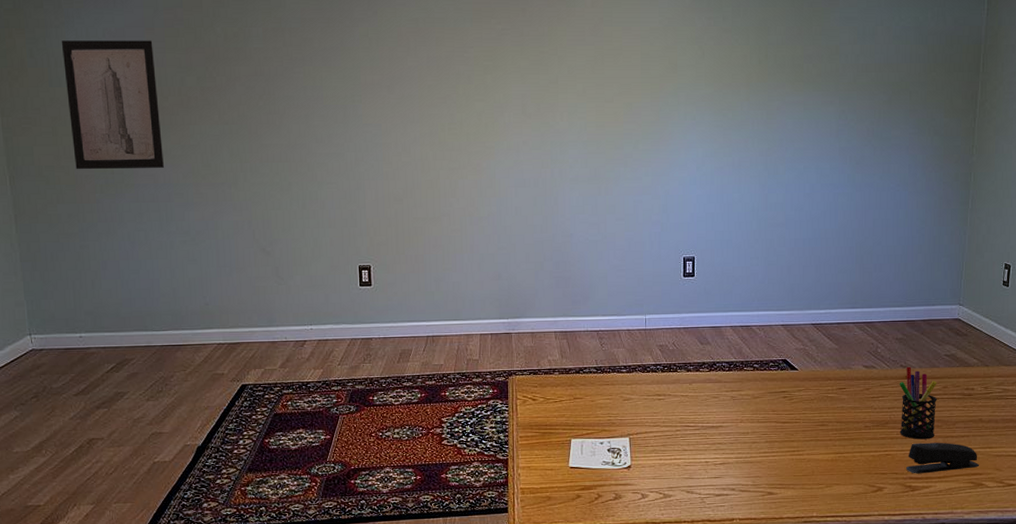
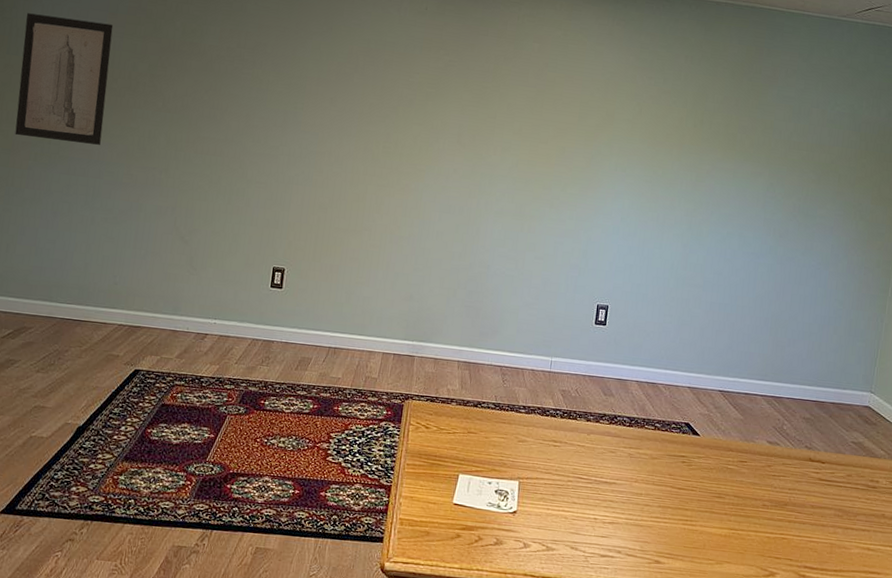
pen holder: present [899,366,937,440] -> none [798,448,842,528]
stapler: present [906,442,980,474] -> none [802,530,879,566]

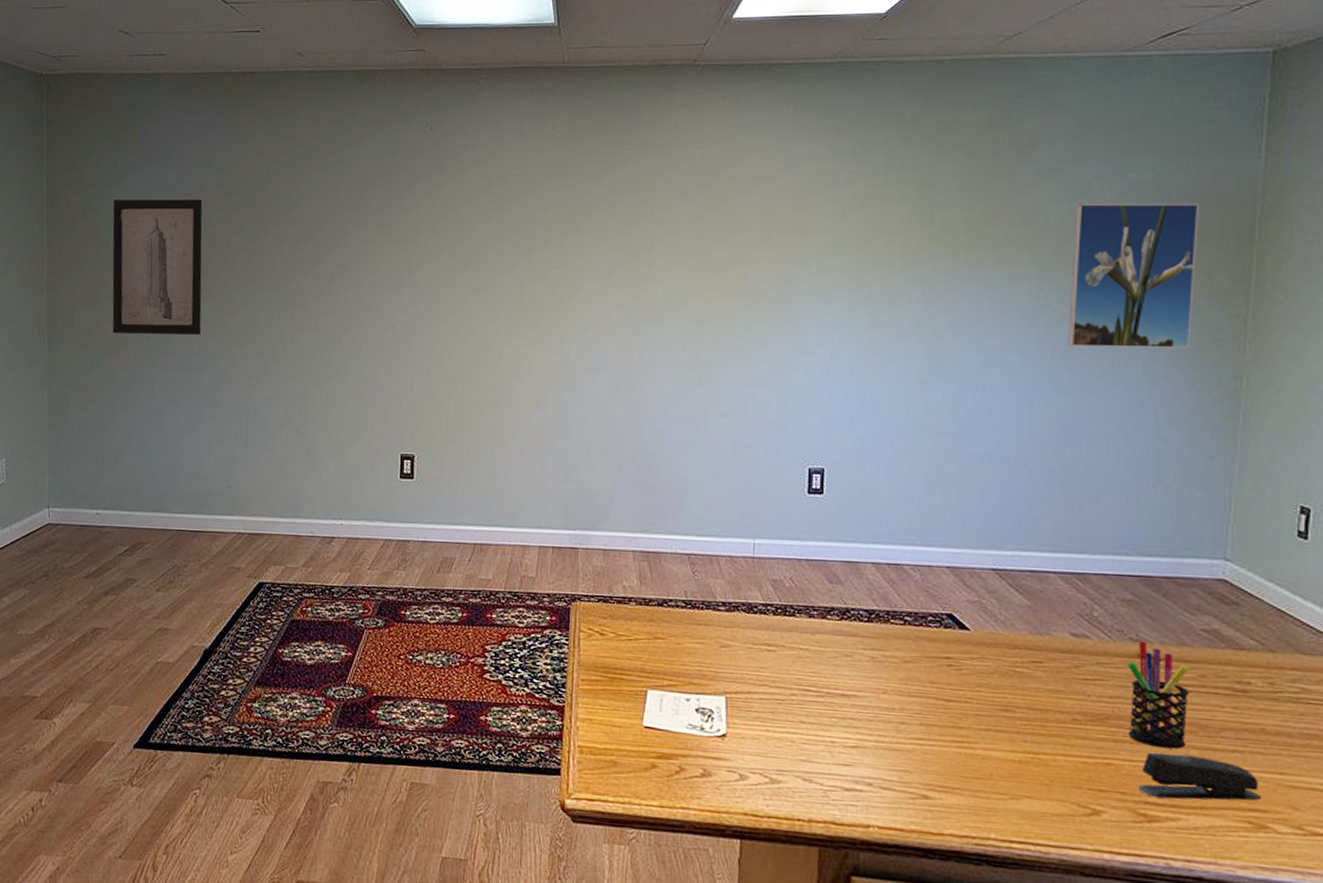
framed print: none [785,124,878,238] -> present [1068,204,1199,348]
pen holder: none [798,448,842,528] -> present [1127,641,1190,749]
stapler: none [802,530,879,566] -> present [1139,752,1263,801]

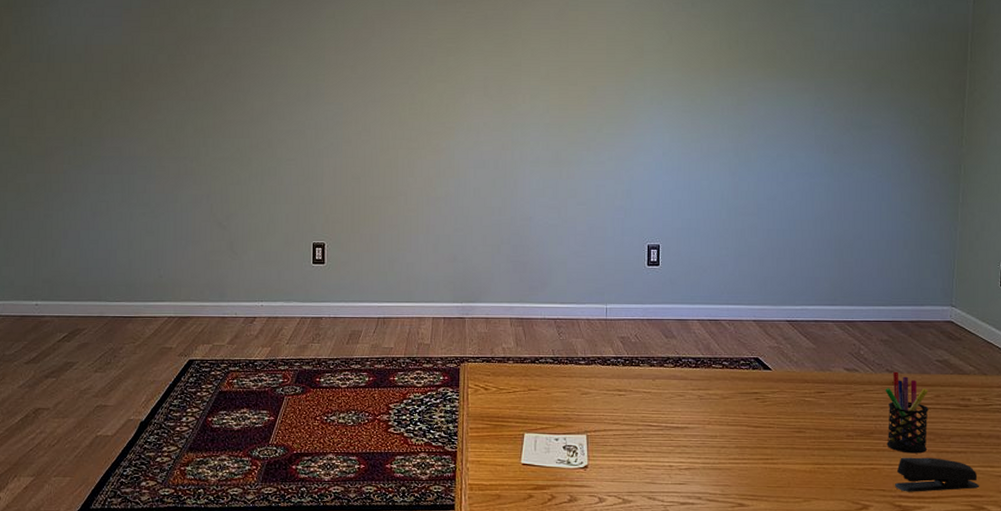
wall art: present [112,199,203,335] -> none [44,19,131,141]
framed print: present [1068,204,1199,348] -> none [838,32,929,144]

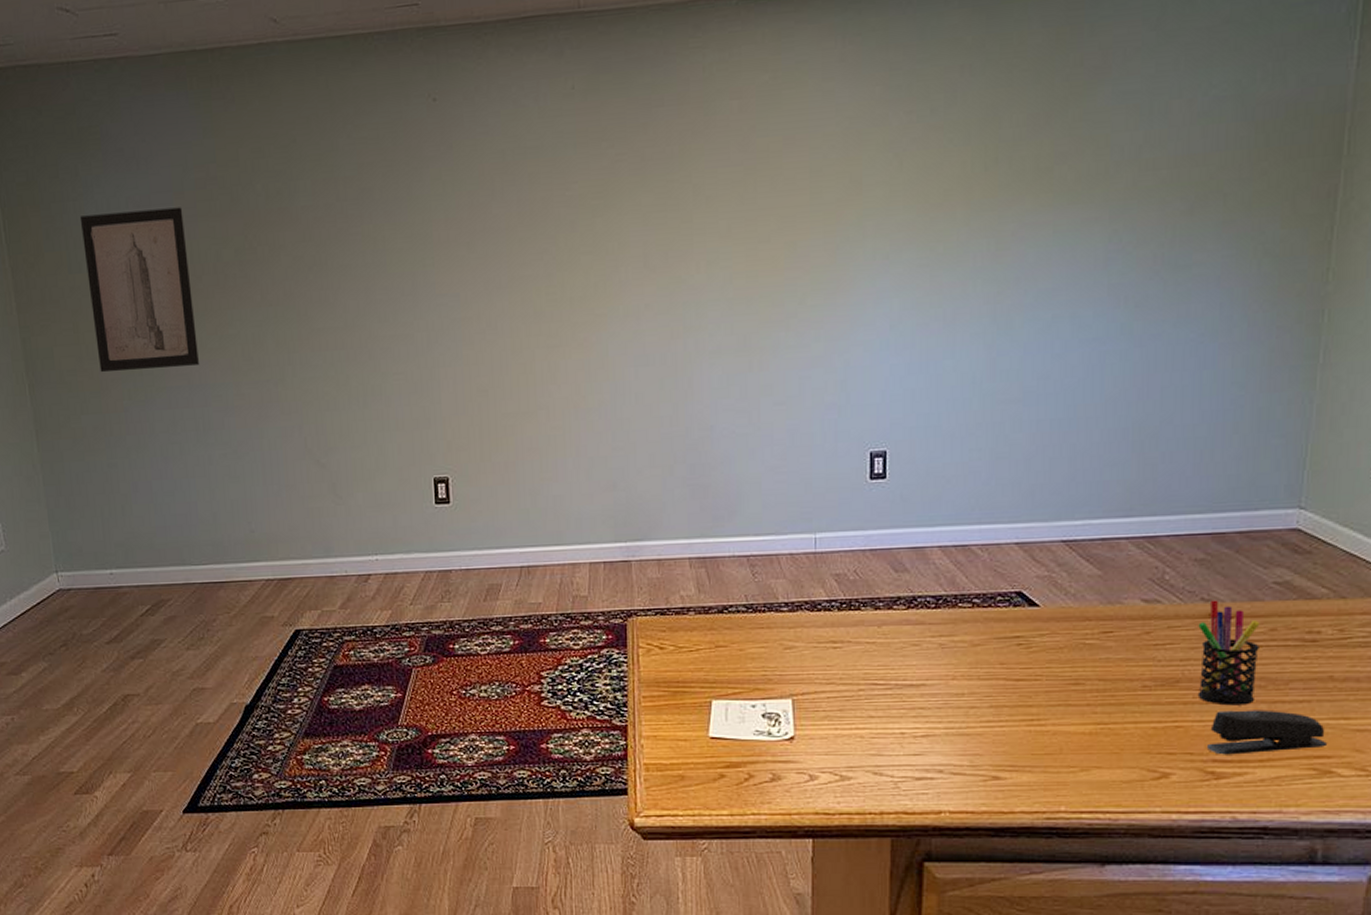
wall art: none [44,19,131,141] -> present [79,207,199,373]

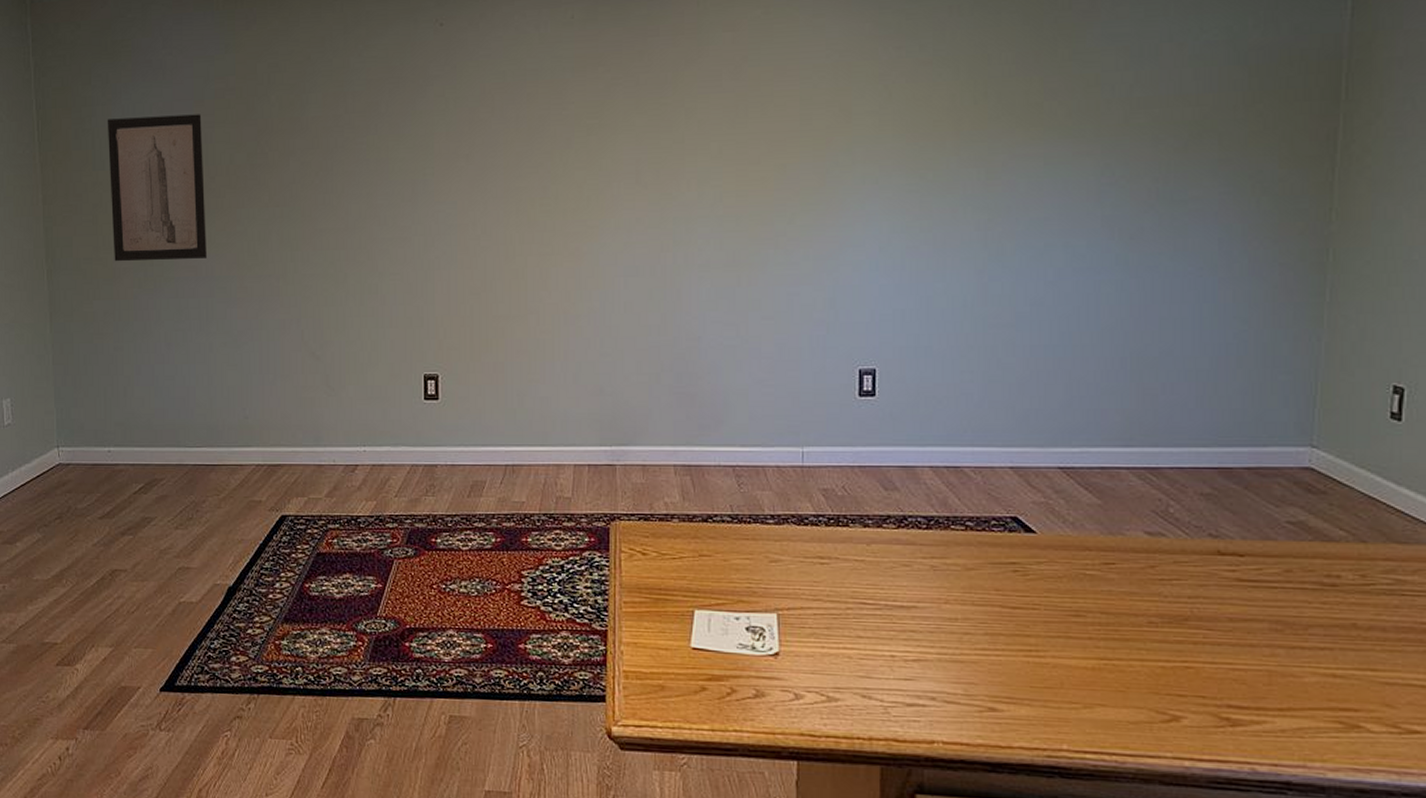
pen holder: present [1197,600,1260,706] -> none [1206,536,1274,649]
stapler: present [1207,710,1328,755] -> none [1221,653,1354,702]

